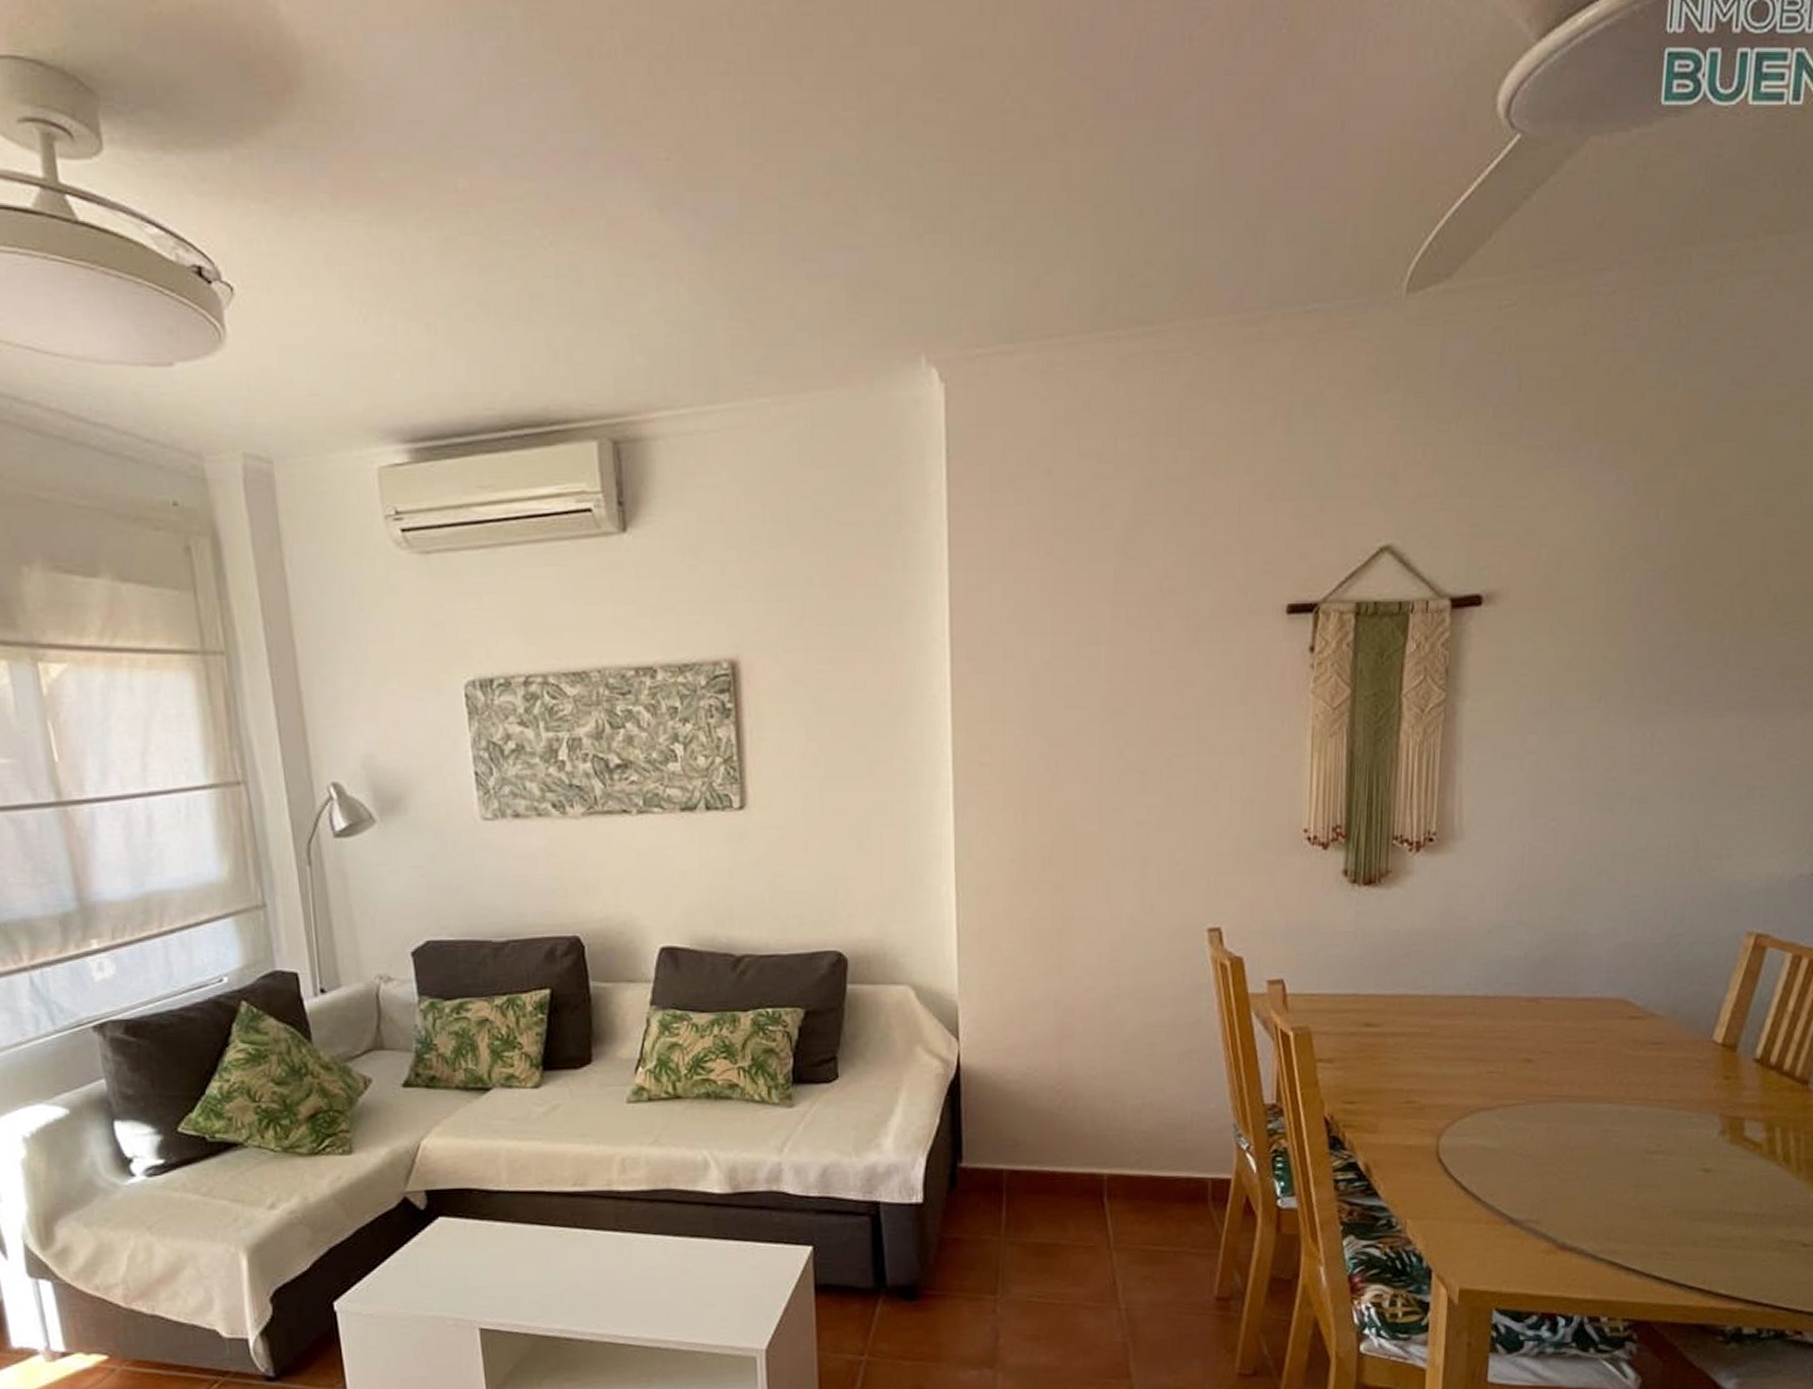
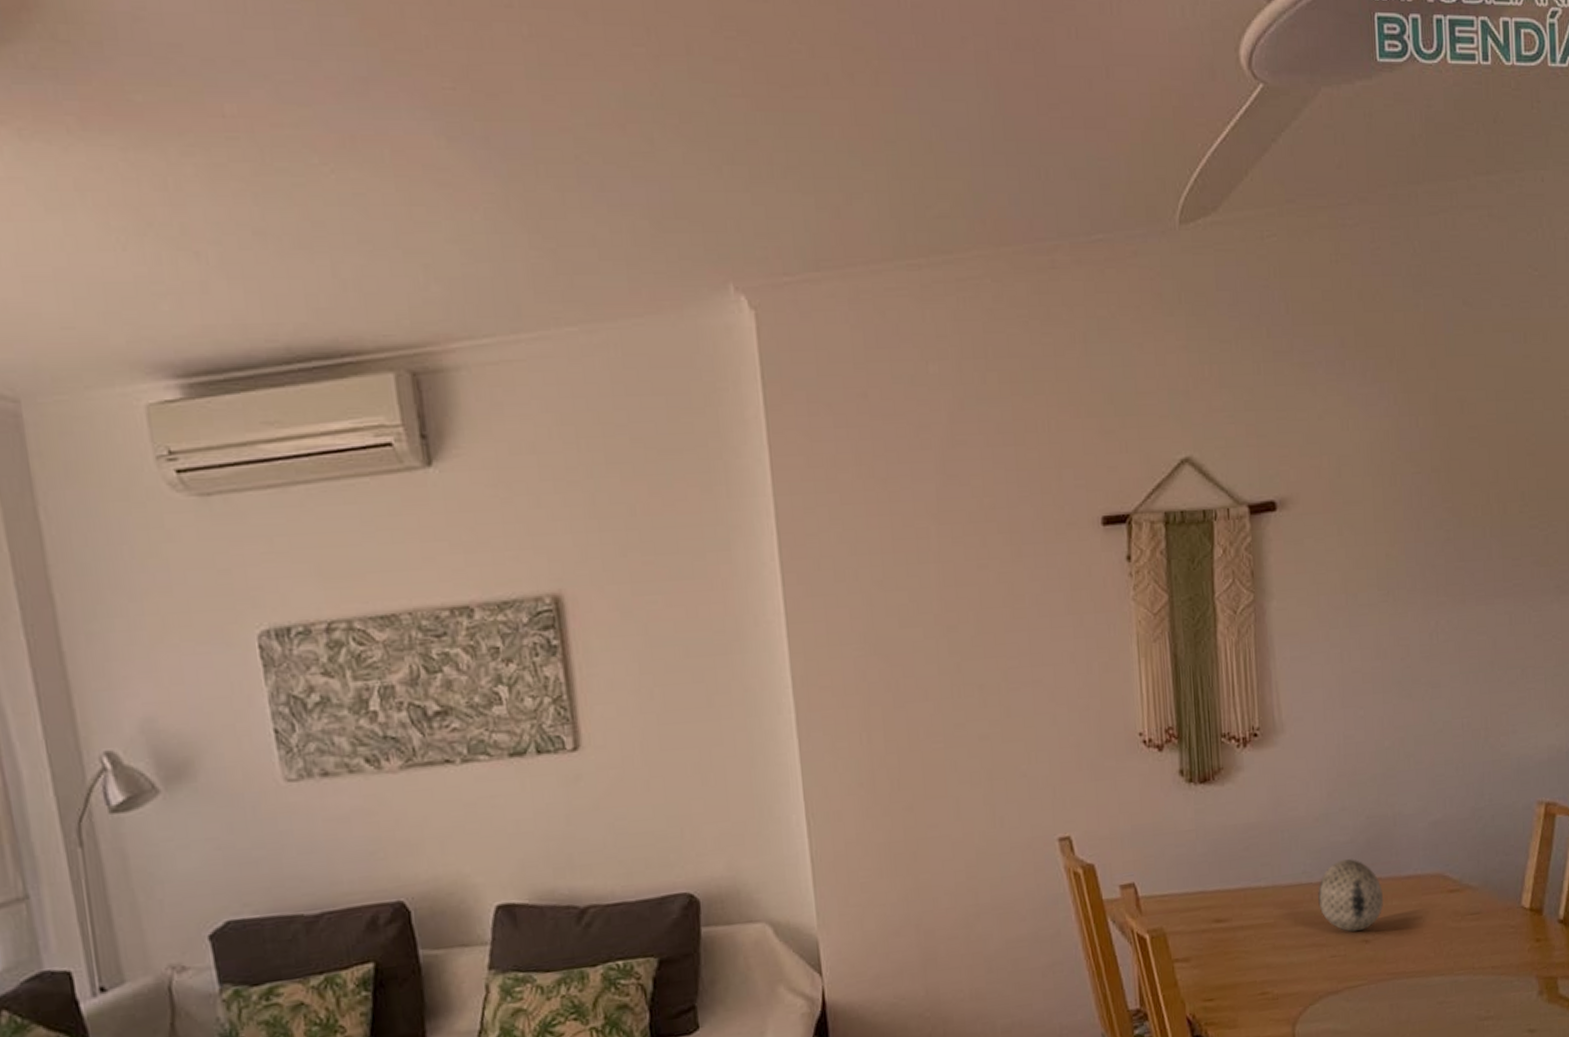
decorative egg: none [1480,975,1554,1049] -> present [1318,859,1383,932]

